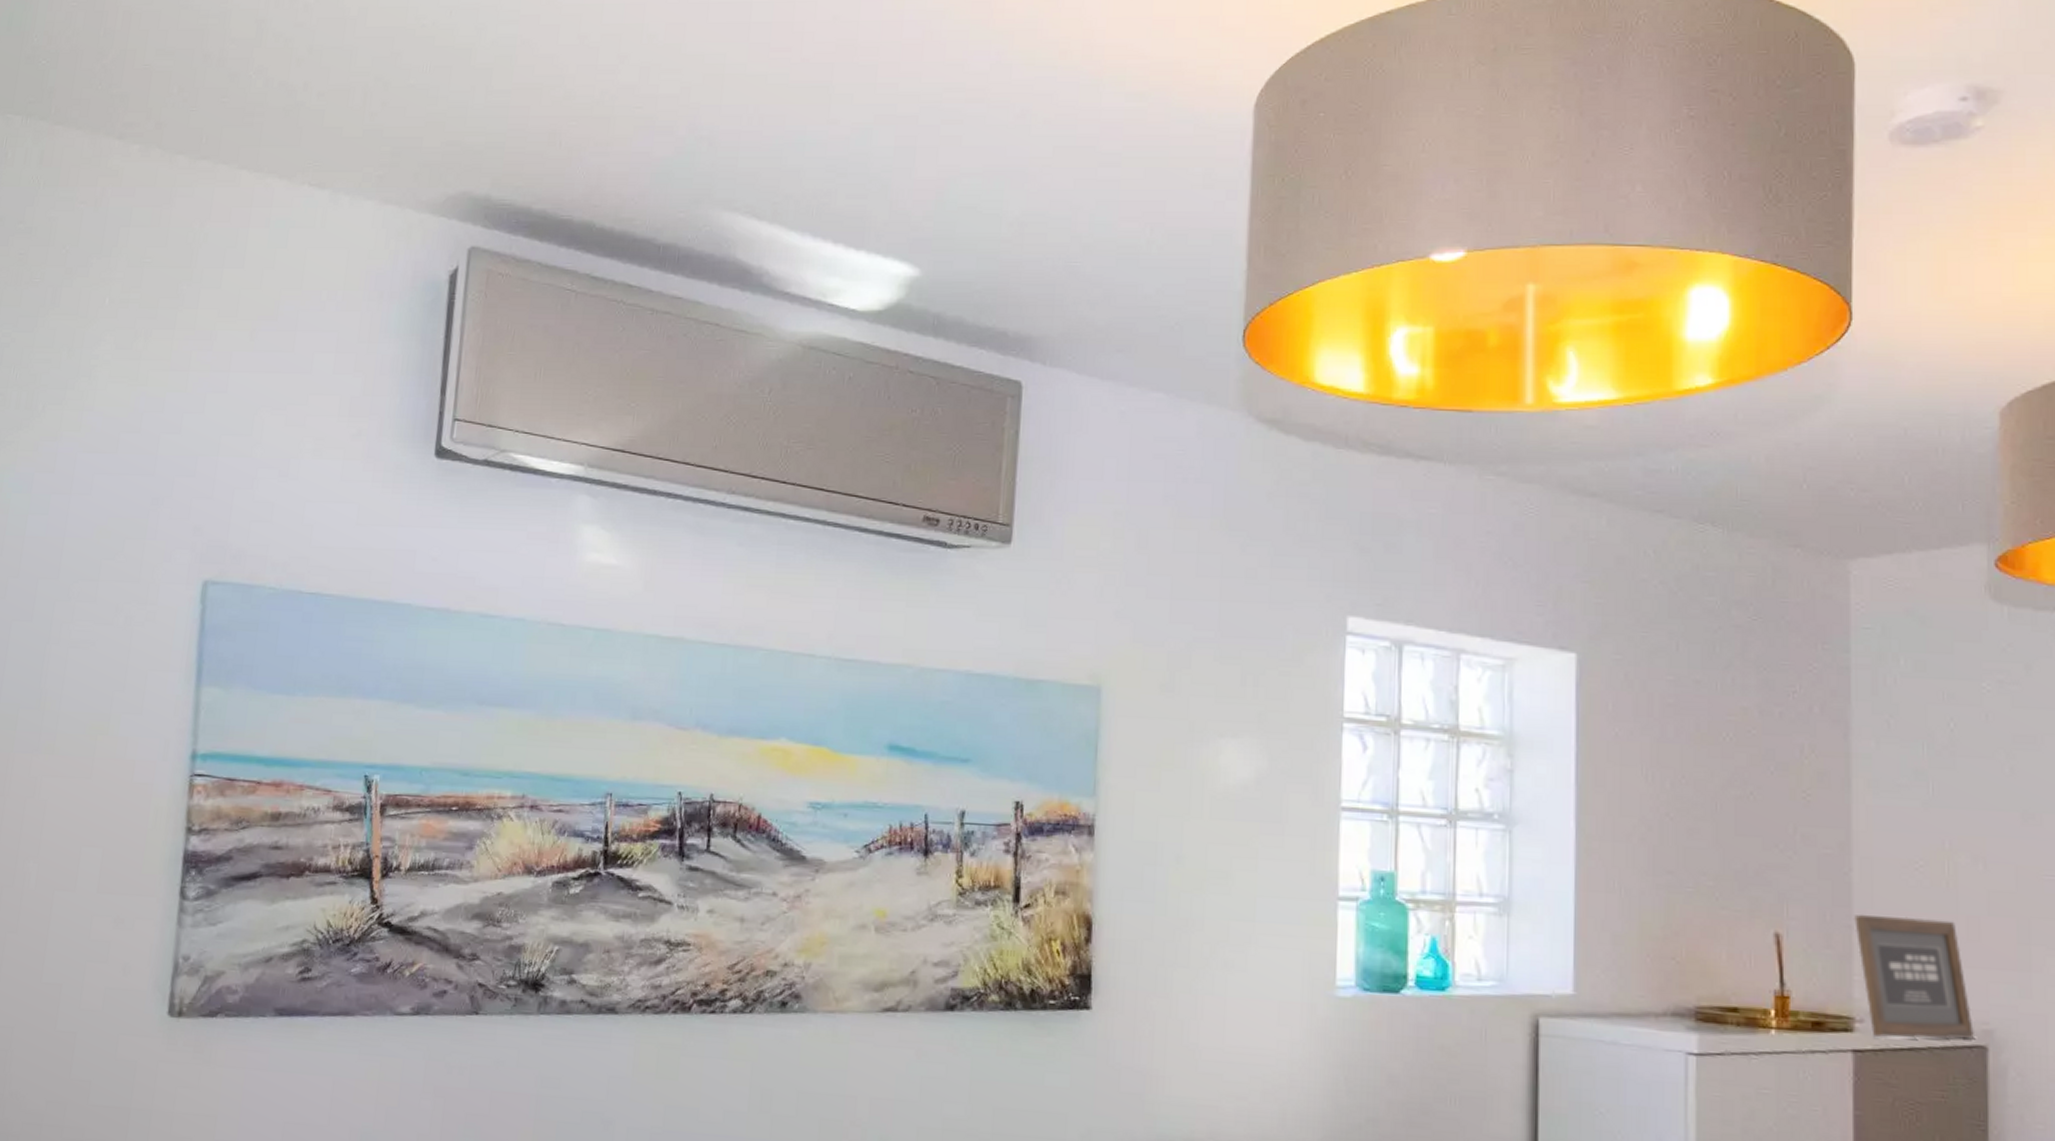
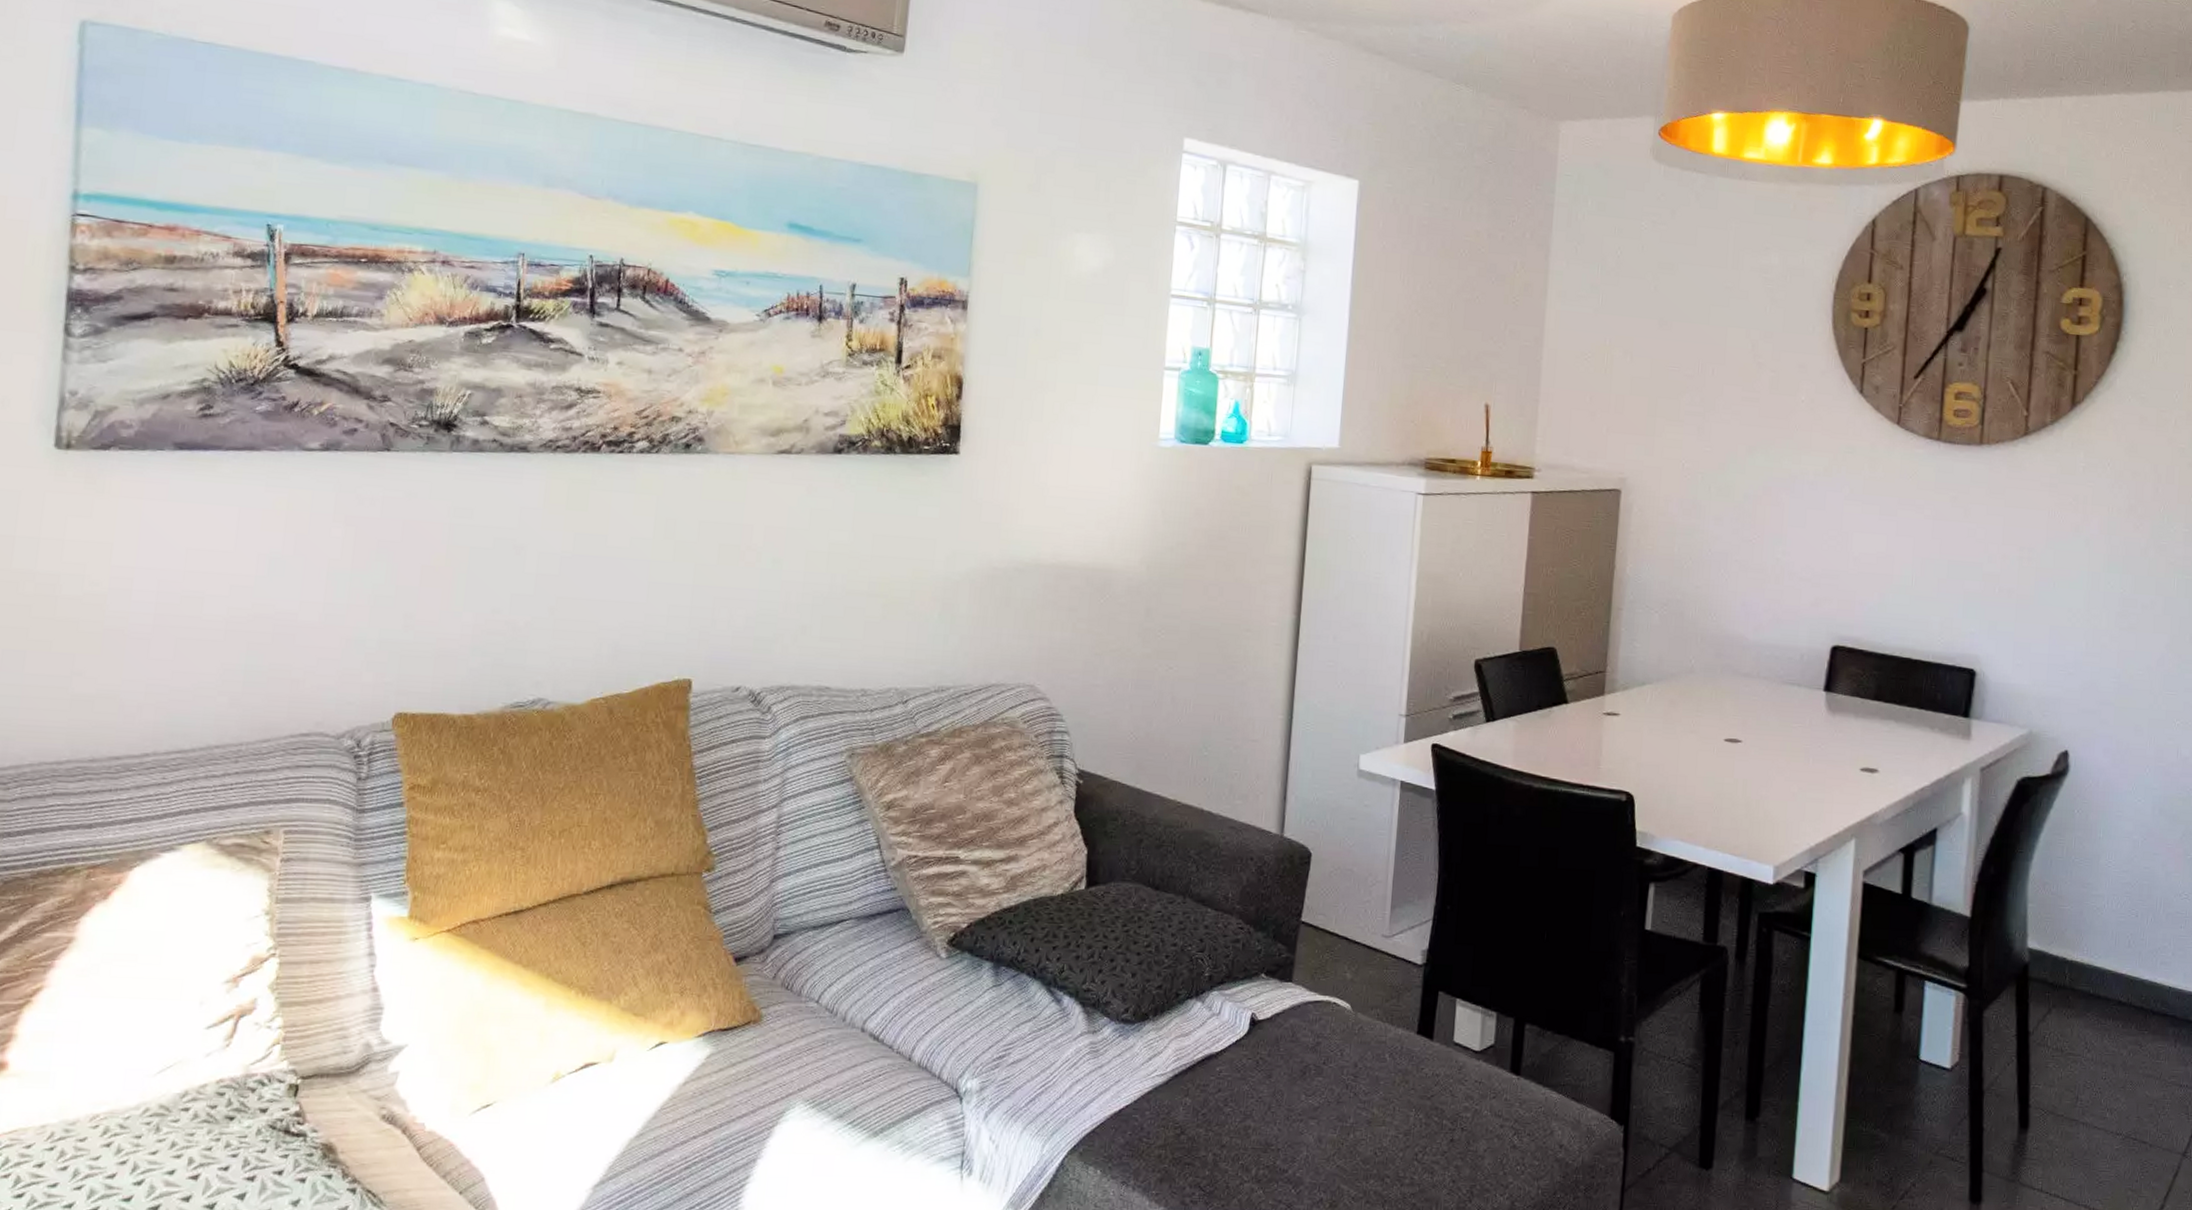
picture frame: present [1854,914,1974,1039] -> none [1541,391,1613,484]

